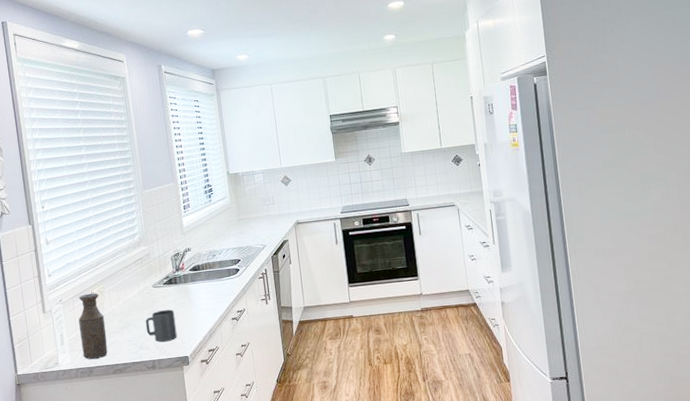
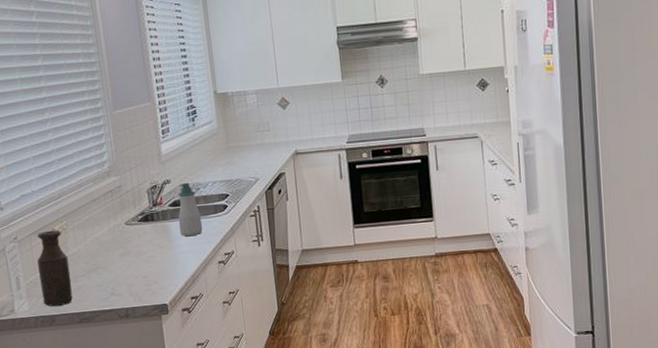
mug: present [145,309,177,342] -> none [116,250,155,288]
soap bottle: none [197,250,219,296] -> present [178,182,203,236]

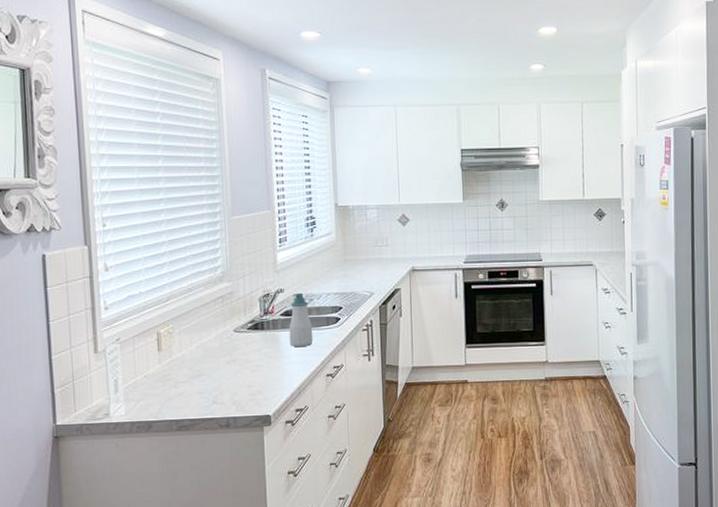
bottle: present [37,230,73,307] -> none [139,333,173,412]

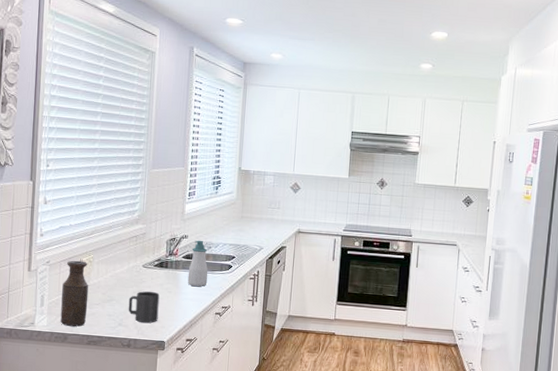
bottle: none [139,333,173,412] -> present [60,260,89,327]
mug: none [221,359,259,397] -> present [128,291,160,323]

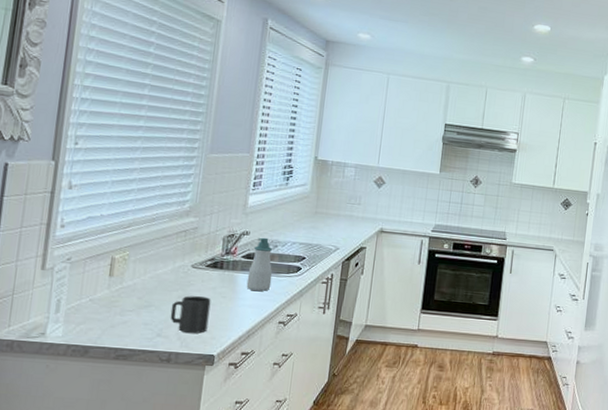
bottle: present [60,260,89,327] -> none [80,257,121,338]

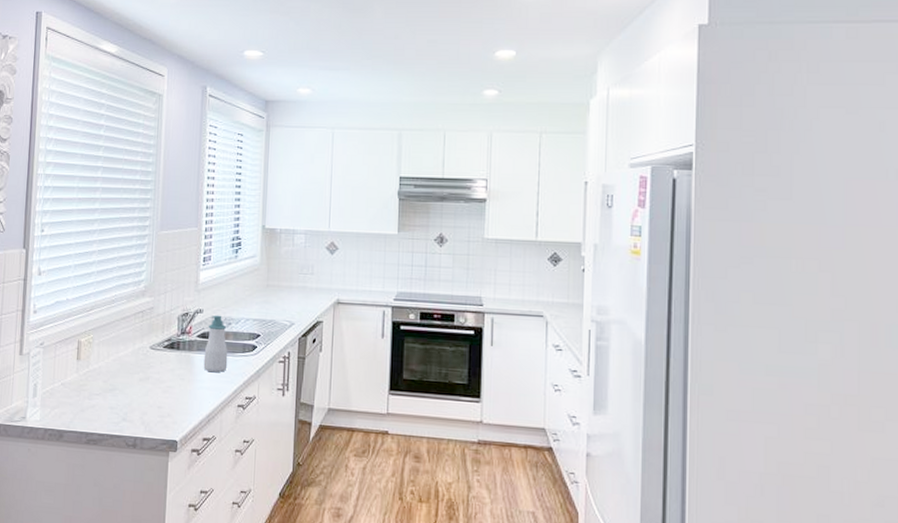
mug: present [170,296,211,334] -> none [133,378,171,418]

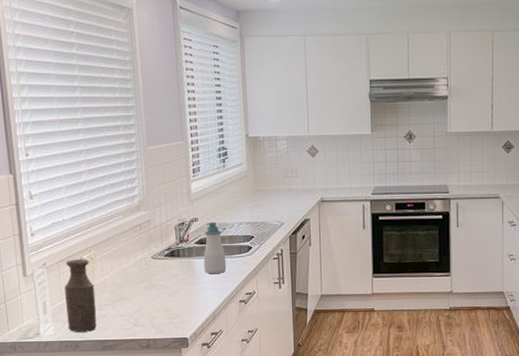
bottle: none [55,341,88,422] -> present [64,259,97,332]

